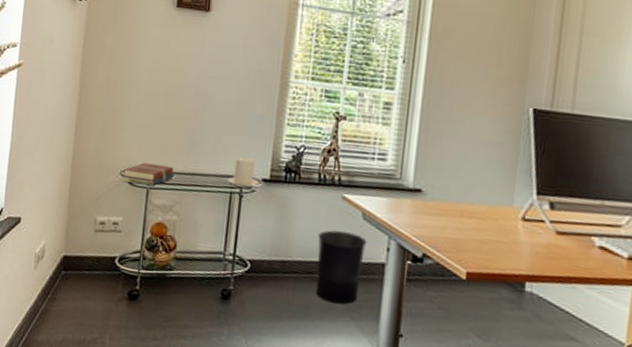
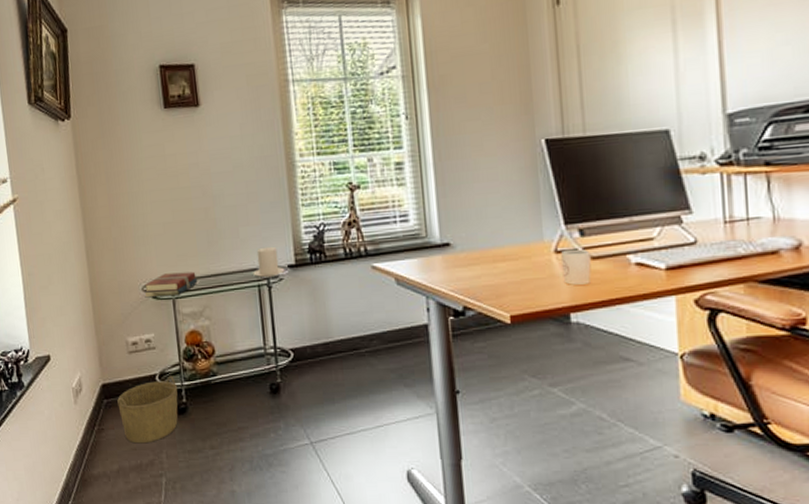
basket: none [74,261,135,322] -> present [117,375,178,444]
waste bin: present [316,230,367,305] -> none [355,301,407,374]
mug: none [525,219,556,258] -> present [560,249,592,286]

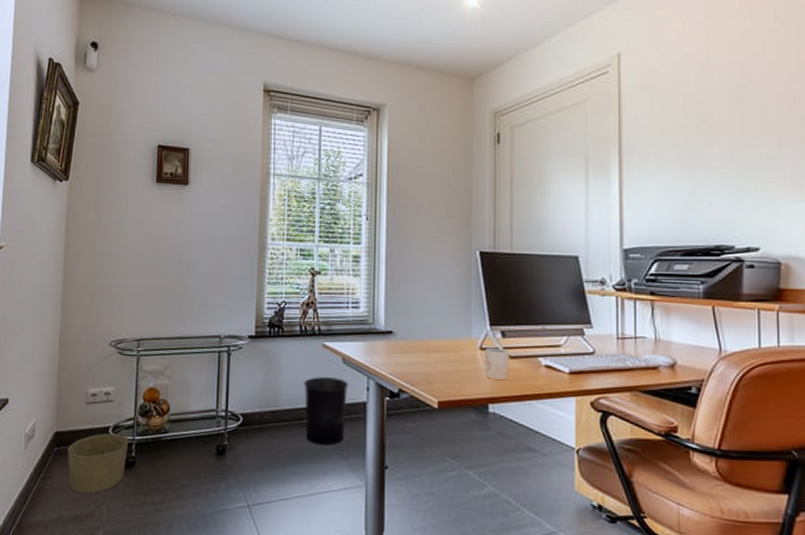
books: present [144,271,198,298] -> none [111,331,164,354]
candle: present [253,246,285,278] -> none [216,317,245,346]
waste bin: none [355,301,407,374] -> present [304,377,349,445]

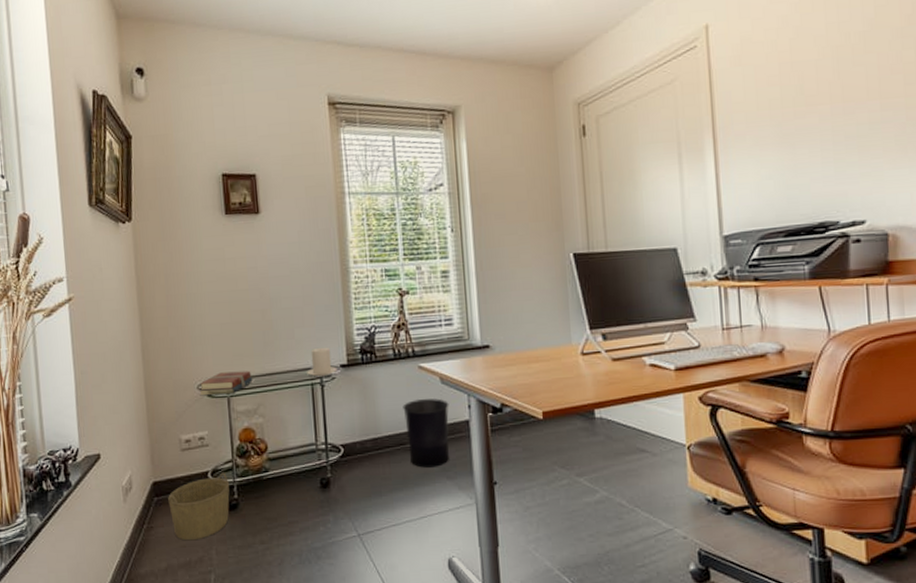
books: none [111,331,164,354] -> present [199,371,253,396]
candle: none [216,317,245,346] -> present [307,347,338,377]
mug: present [484,347,509,381] -> none [586,351,613,385]

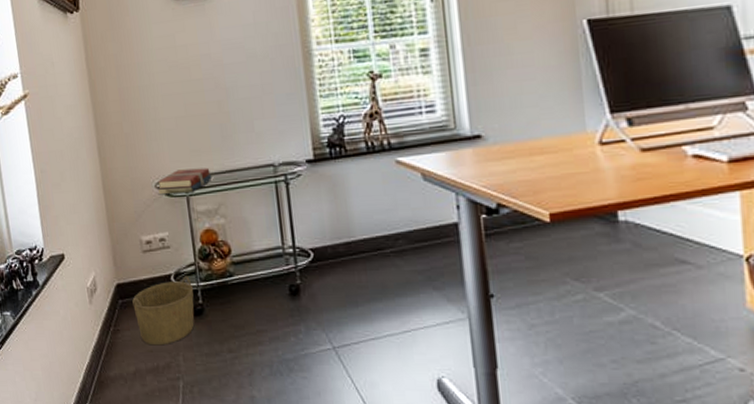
candle: present [307,347,338,377] -> none [269,140,303,174]
waste bin: present [403,398,449,468] -> none [379,198,435,276]

